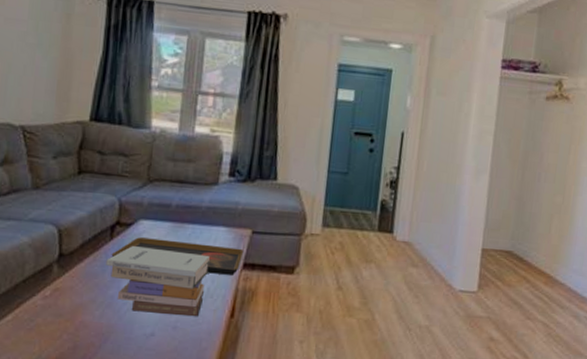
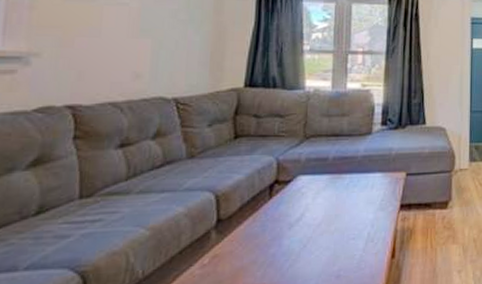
books: present [106,246,211,316] -> none [266,201,369,267]
decorative tray: present [111,237,244,275] -> none [271,191,400,219]

